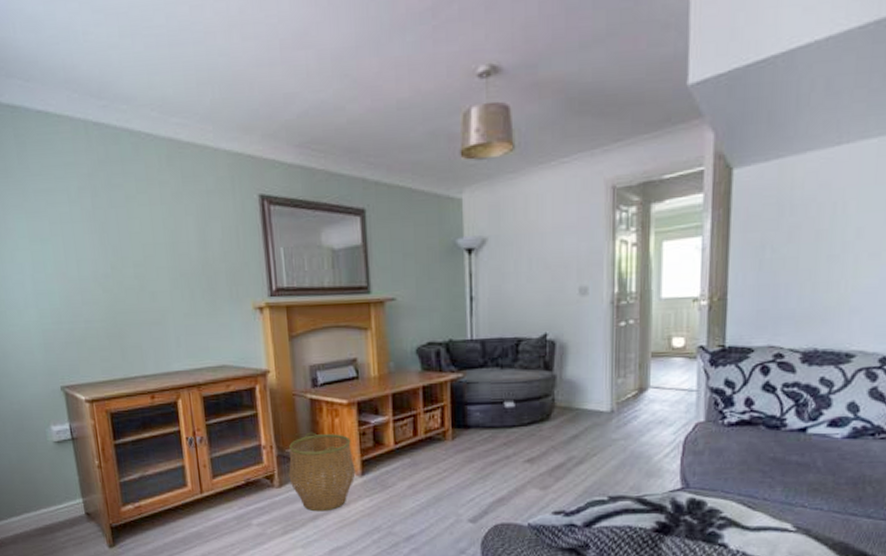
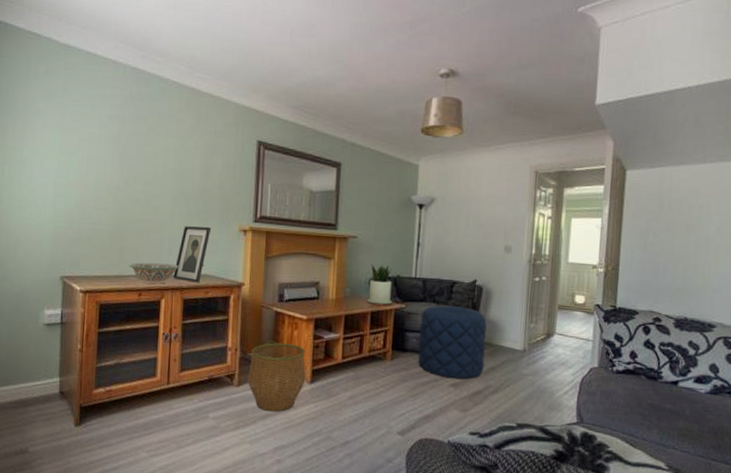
decorative bowl: none [133,358,192,384] -> present [128,262,180,285]
picture frame: none [186,308,222,377] -> present [173,226,212,283]
planter: none [416,329,447,378] -> present [367,264,393,306]
pouf: none [482,368,565,453] -> present [418,305,487,379]

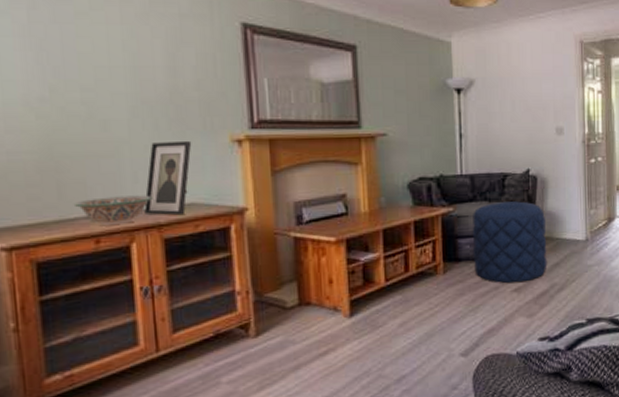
basket: present [247,340,306,412] -> none [267,273,344,361]
planter: present [367,264,393,306] -> none [407,164,438,213]

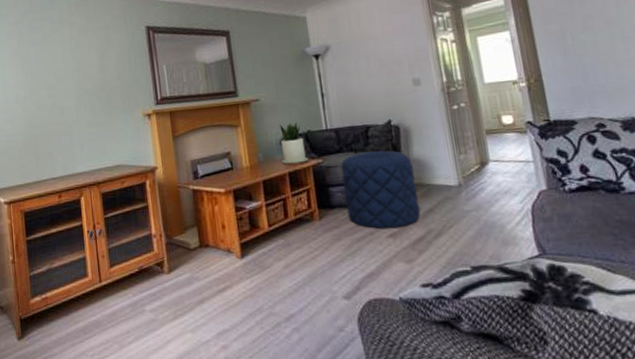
decorative bowl: present [73,195,153,227] -> none [45,160,93,185]
picture frame: present [144,140,192,216] -> none [88,117,117,176]
planter: none [407,164,438,213] -> present [280,122,309,165]

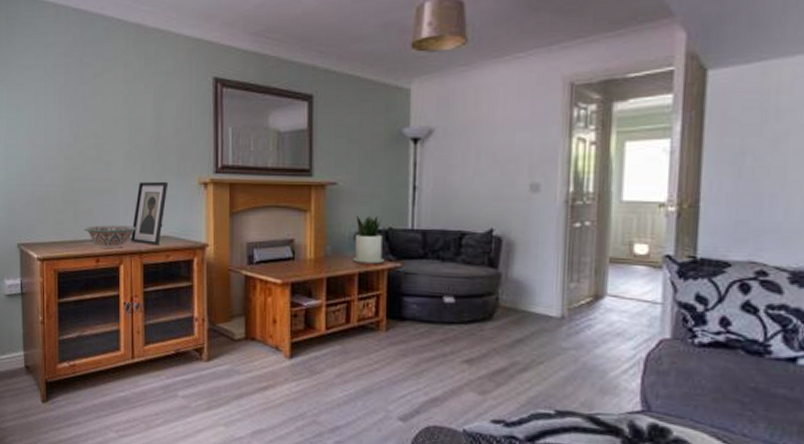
decorative bowl: none [45,160,93,185] -> present [83,225,137,249]
picture frame: none [88,117,117,176] -> present [131,181,169,246]
pouf: present [341,150,421,229] -> none [419,262,510,354]

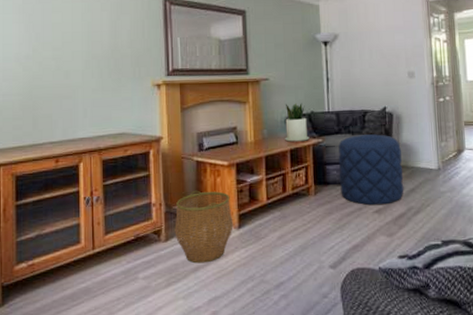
decorative bowl: present [83,225,137,249] -> none [42,126,96,150]
picture frame: present [131,181,169,246] -> none [90,85,125,143]
basket: none [218,308,284,391] -> present [174,190,233,264]
pouf: none [419,262,510,354] -> present [338,134,404,205]

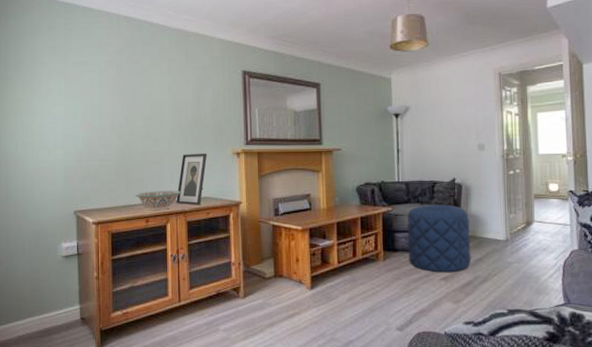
decorative bowl: none [42,126,96,150] -> present [134,190,182,211]
picture frame: none [90,85,125,143] -> present [176,153,208,206]
basket: present [174,190,233,264] -> none [252,252,306,319]
planter: present [285,103,310,143] -> none [356,173,380,211]

